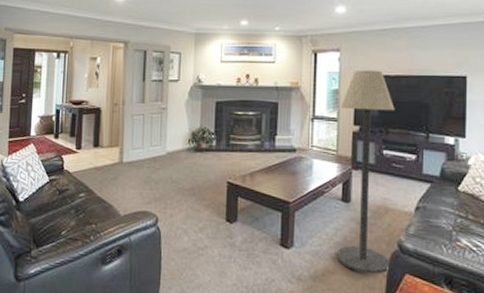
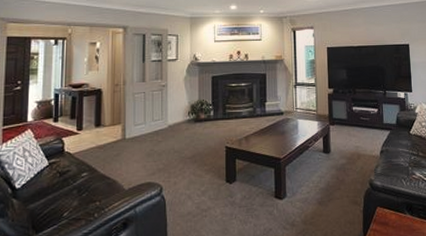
floor lamp: present [336,70,395,275] -> none [317,42,365,212]

